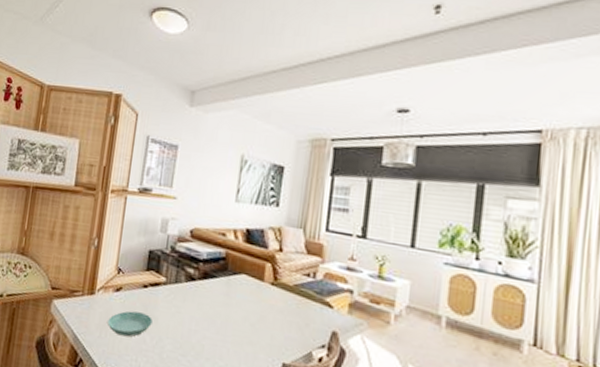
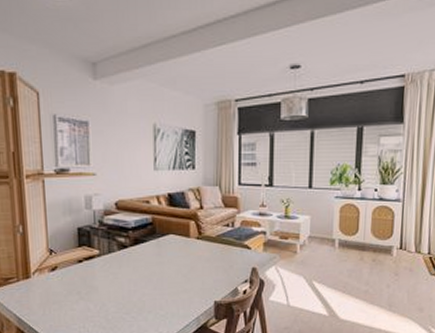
saucer: present [107,310,153,337] -> none [49,285,93,309]

